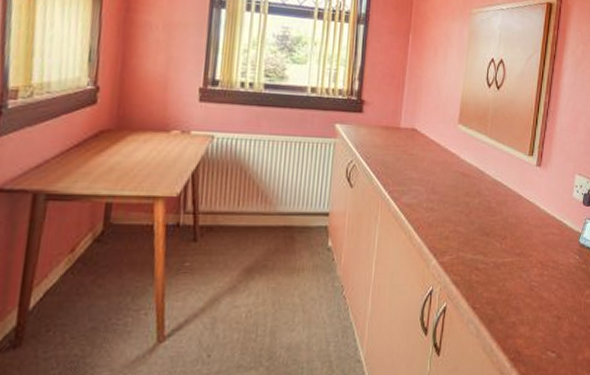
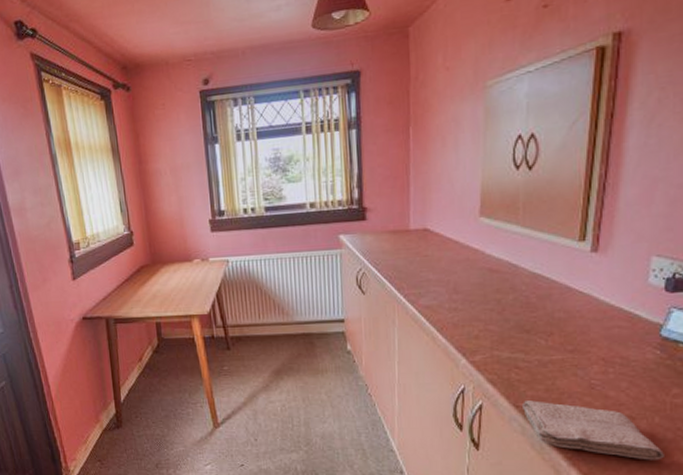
washcloth: none [478,302,579,358] -> present [521,400,664,460]

